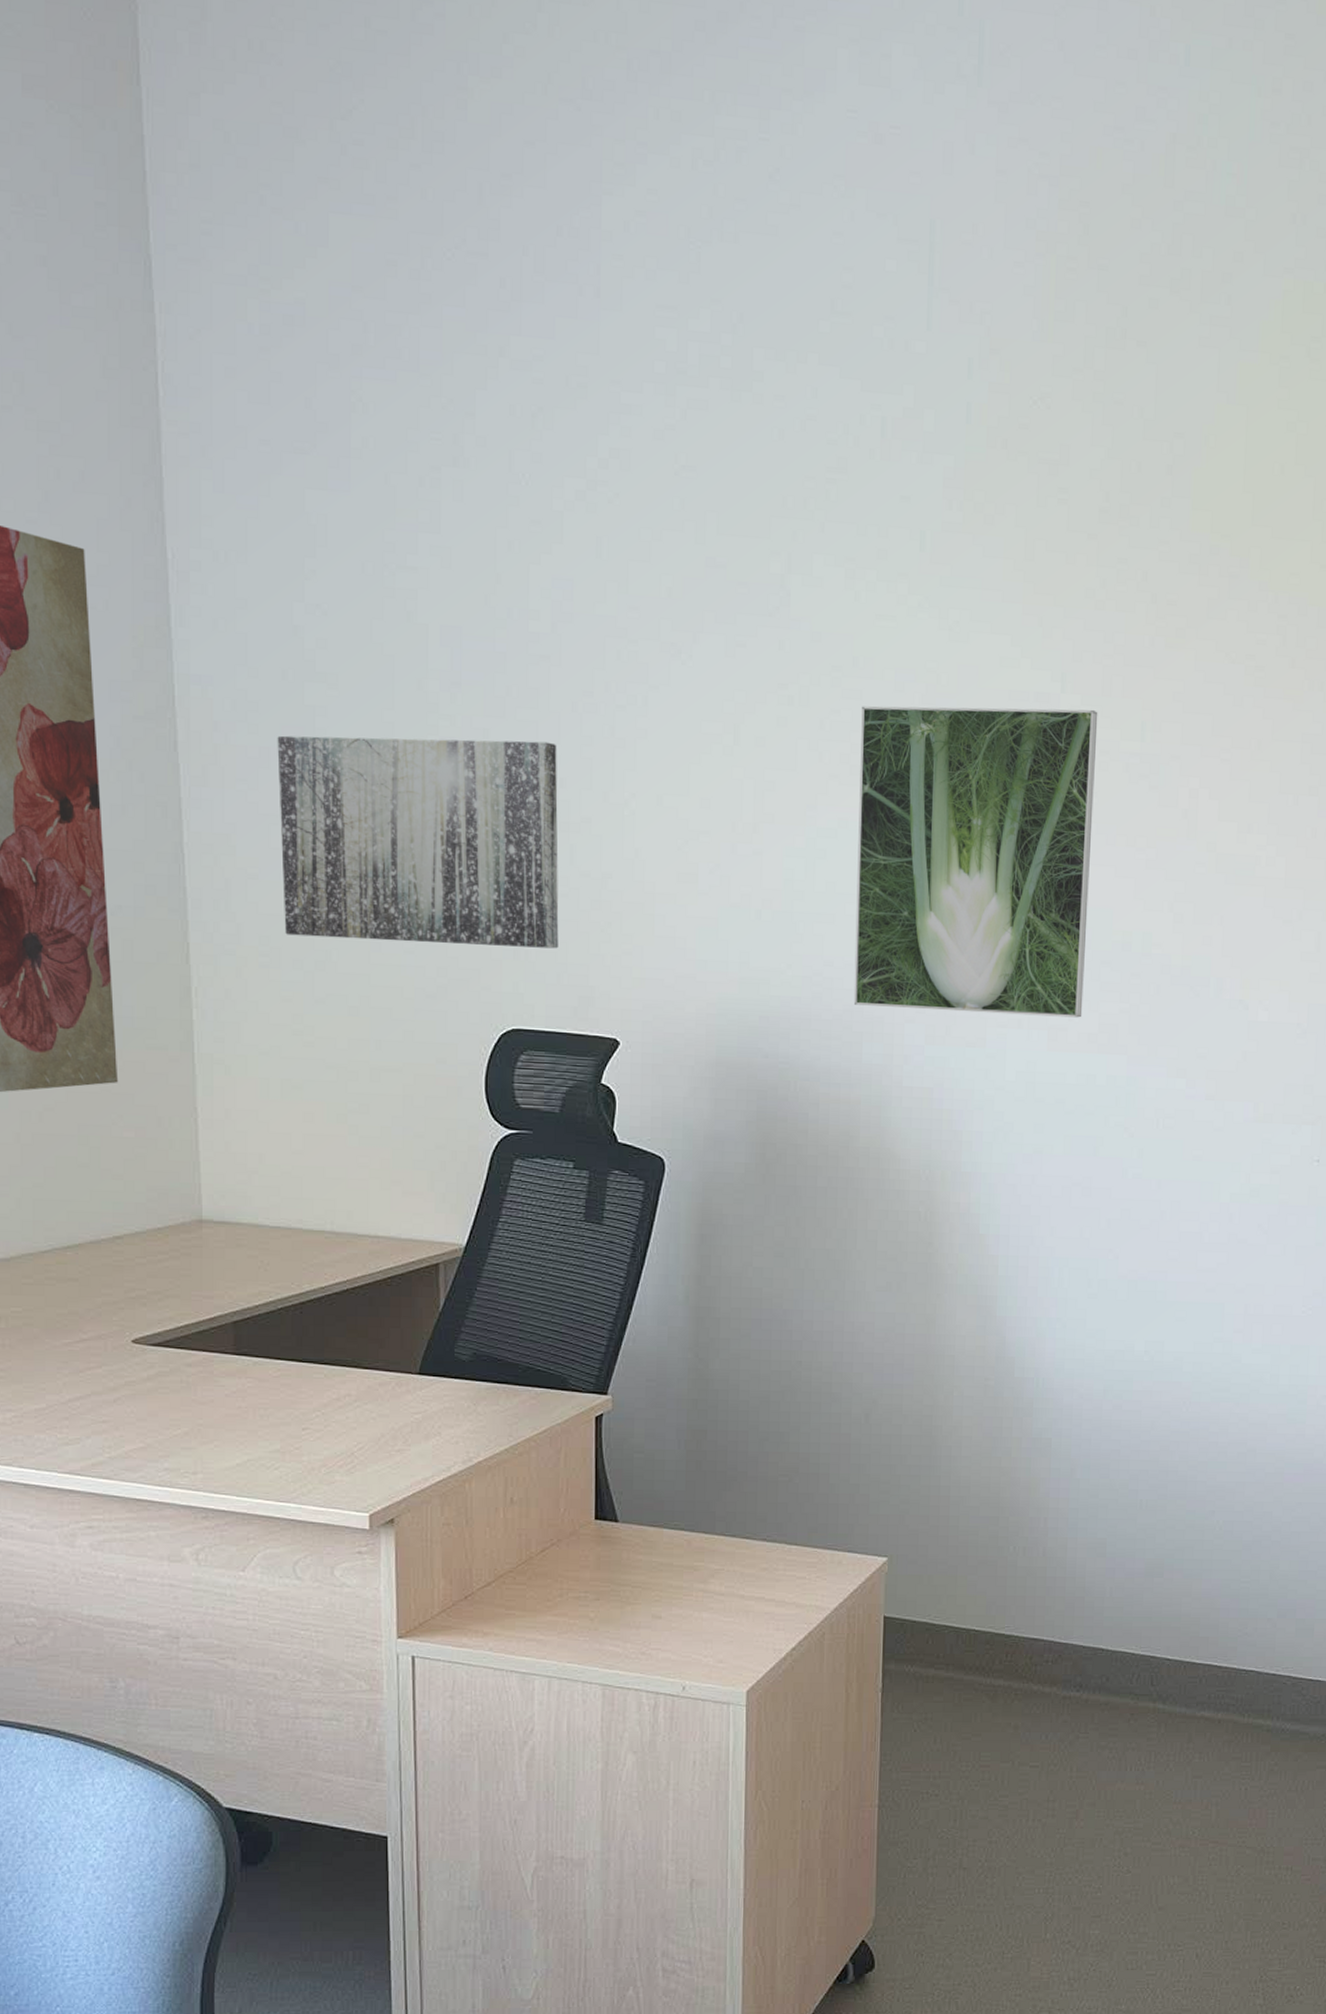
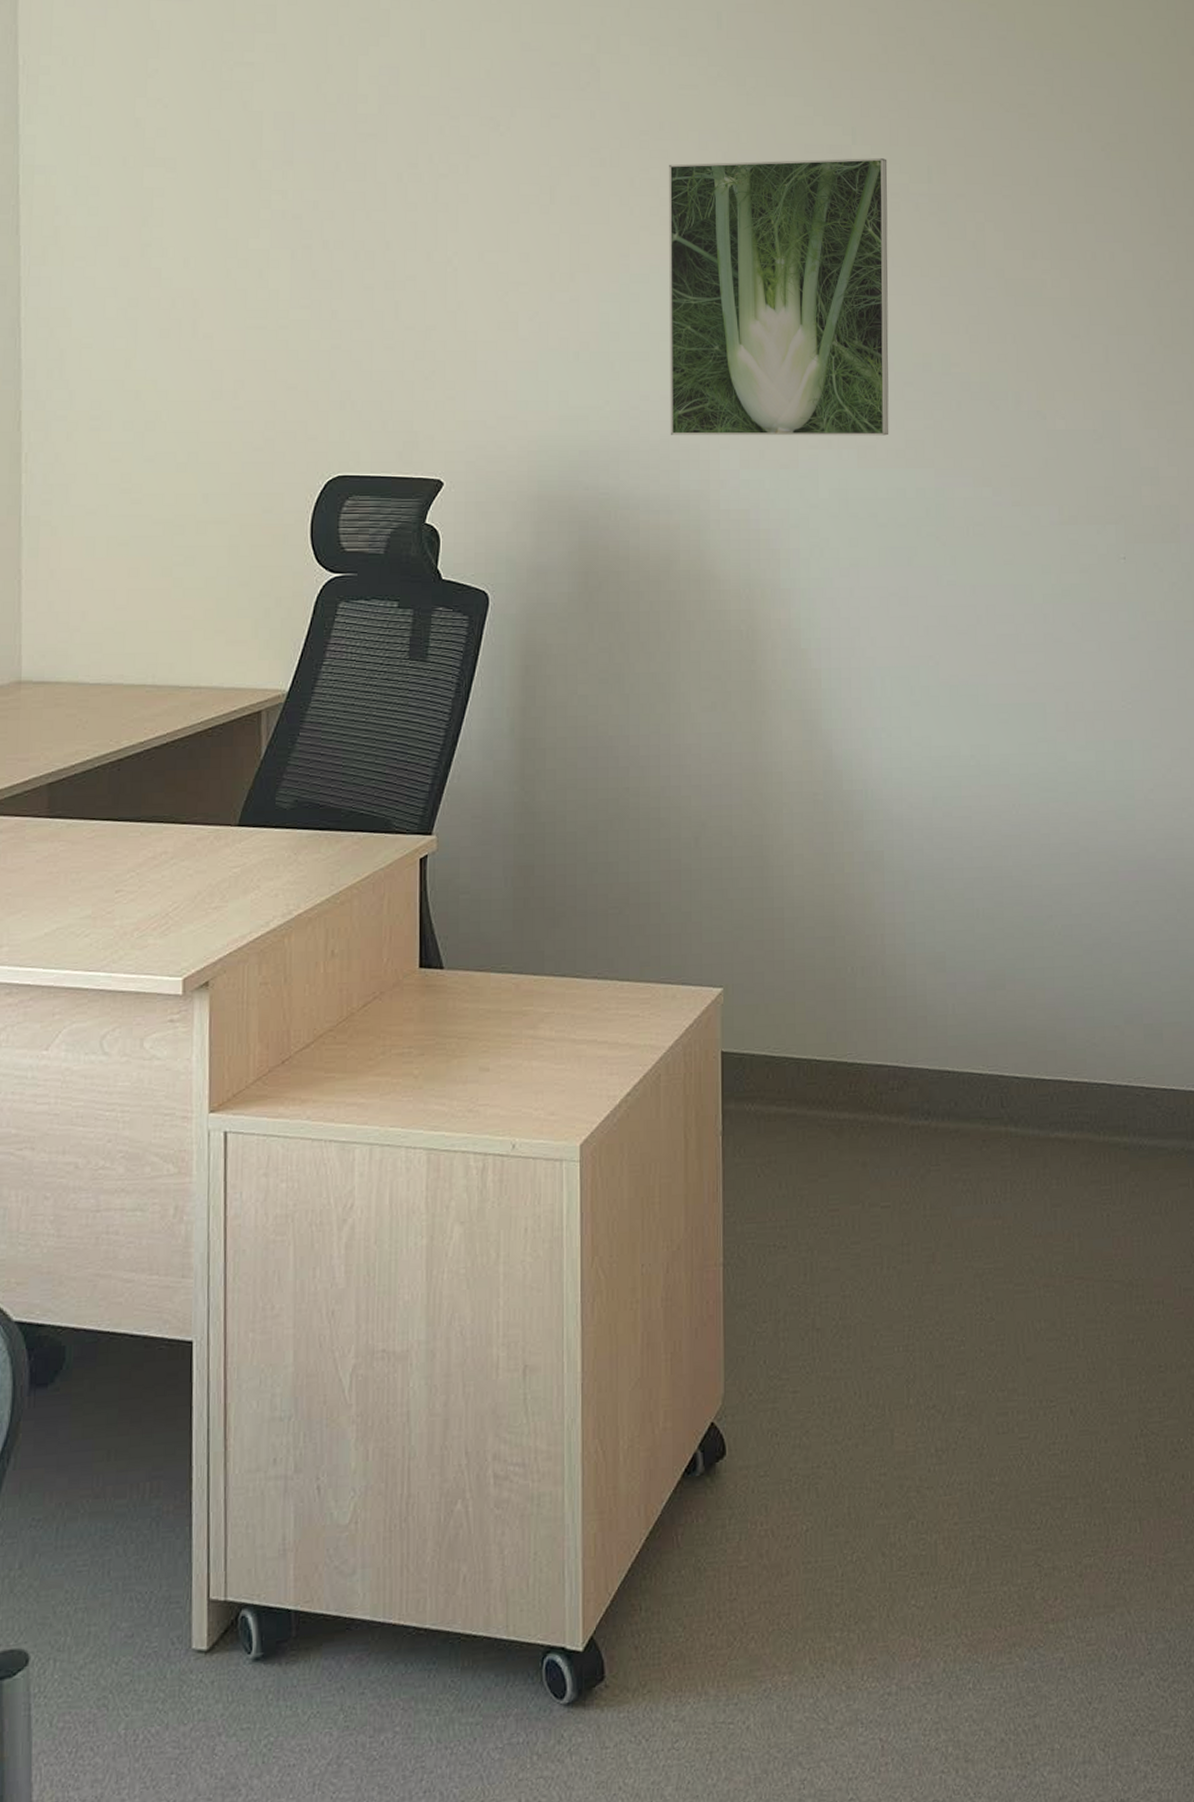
wall art: present [277,735,559,949] -> none [115,210,384,399]

